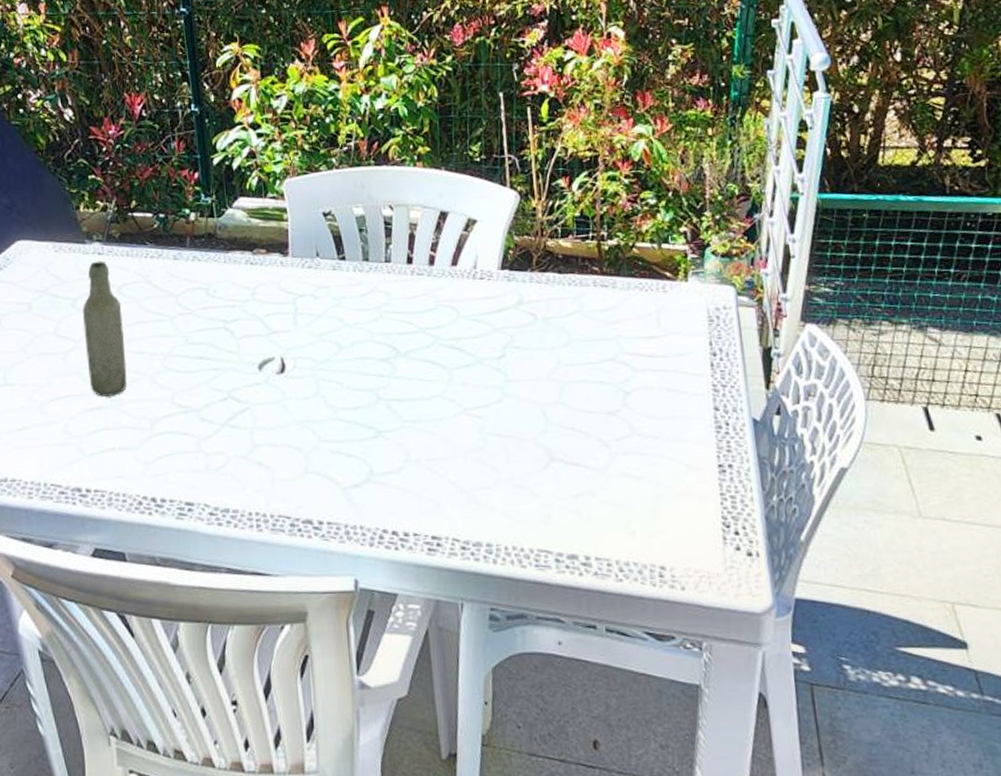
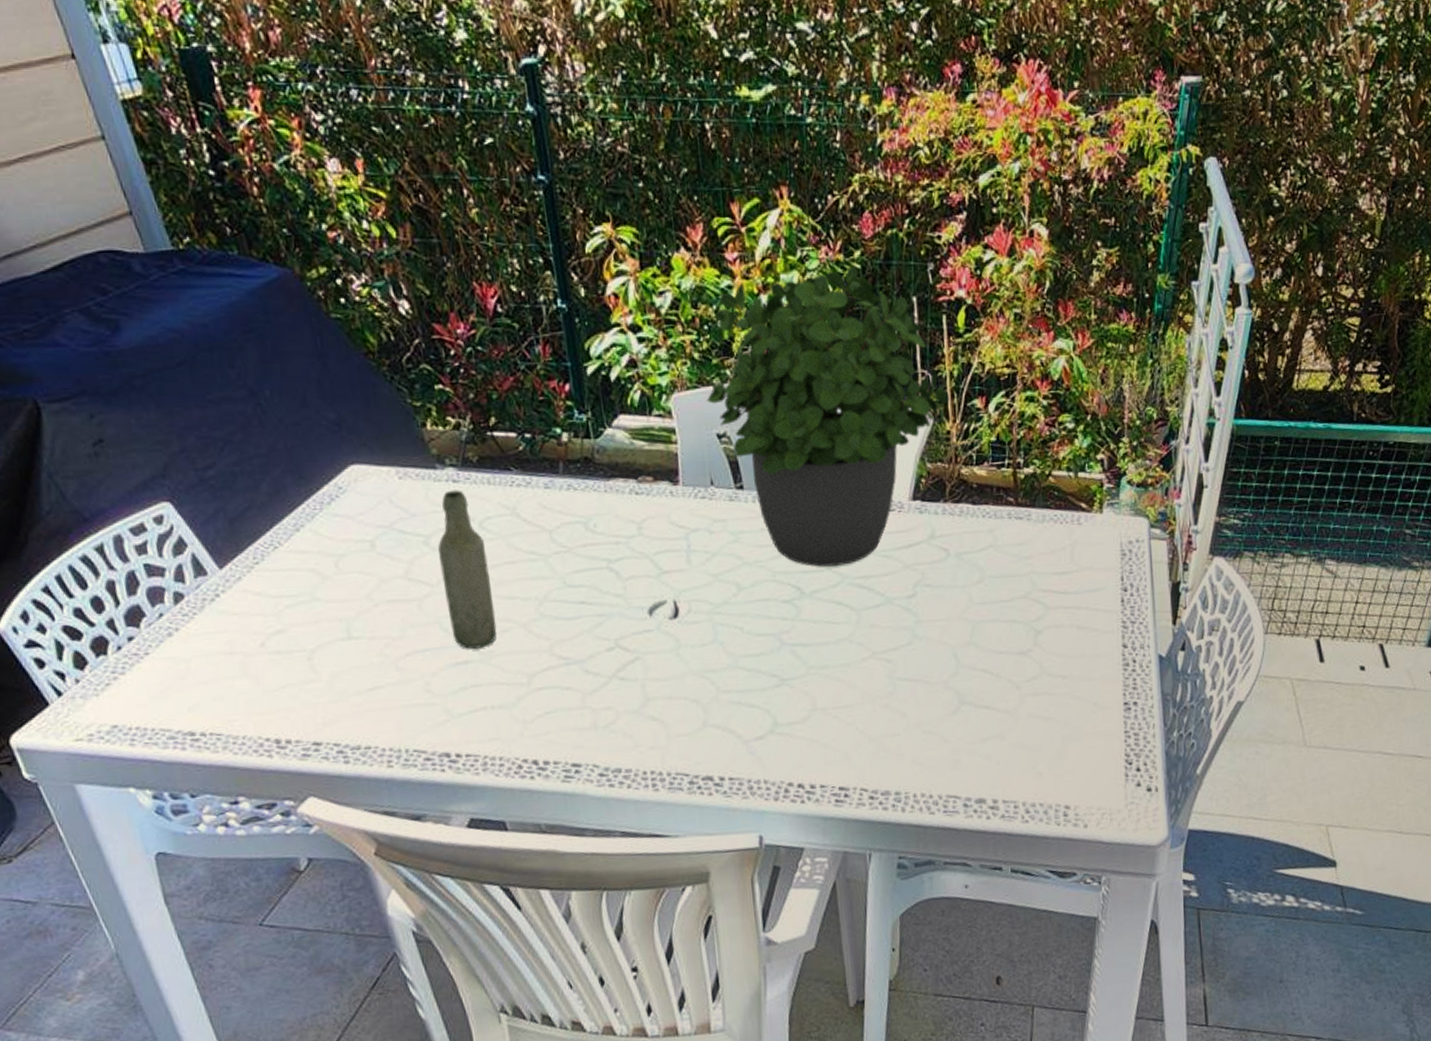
potted plant: none [314,68,535,329] -> present [706,265,949,567]

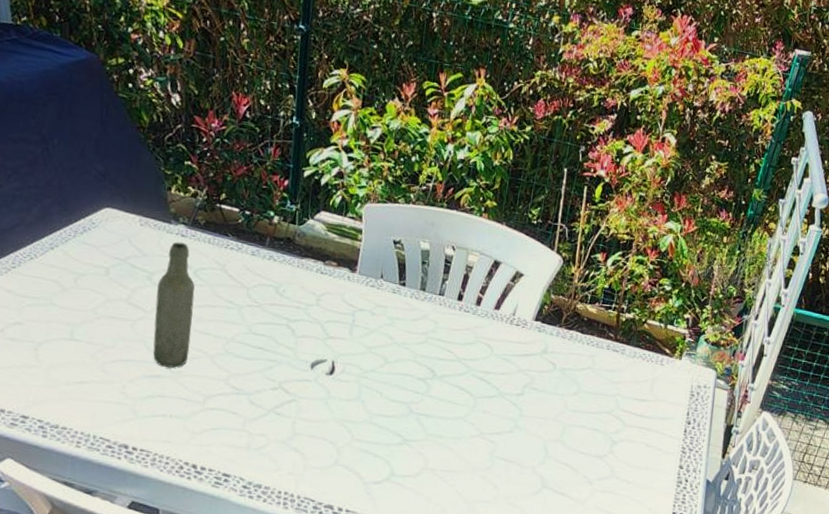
potted plant: present [706,265,949,567] -> none [391,132,578,360]

